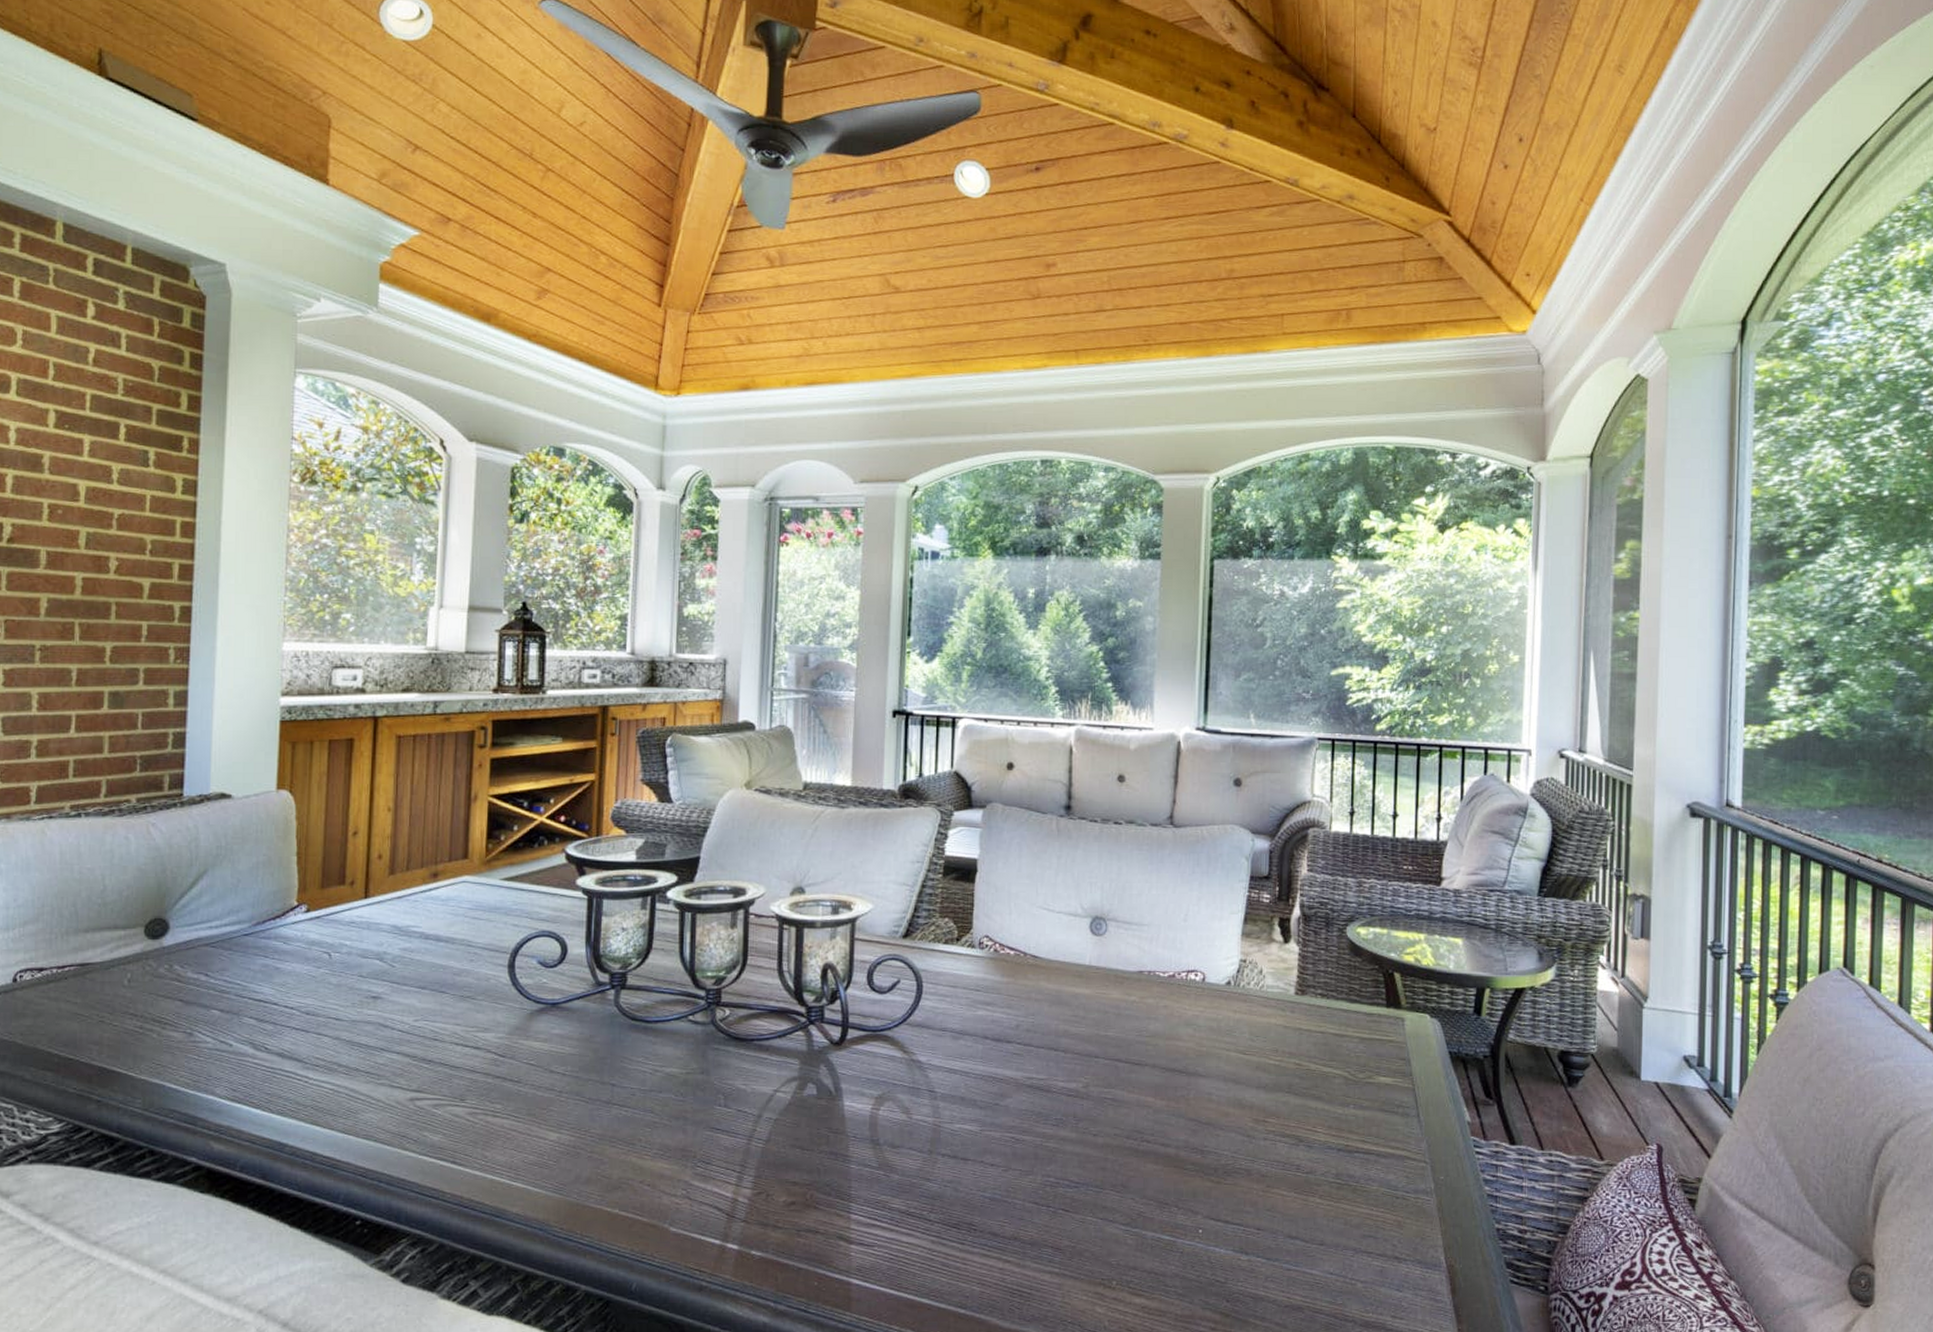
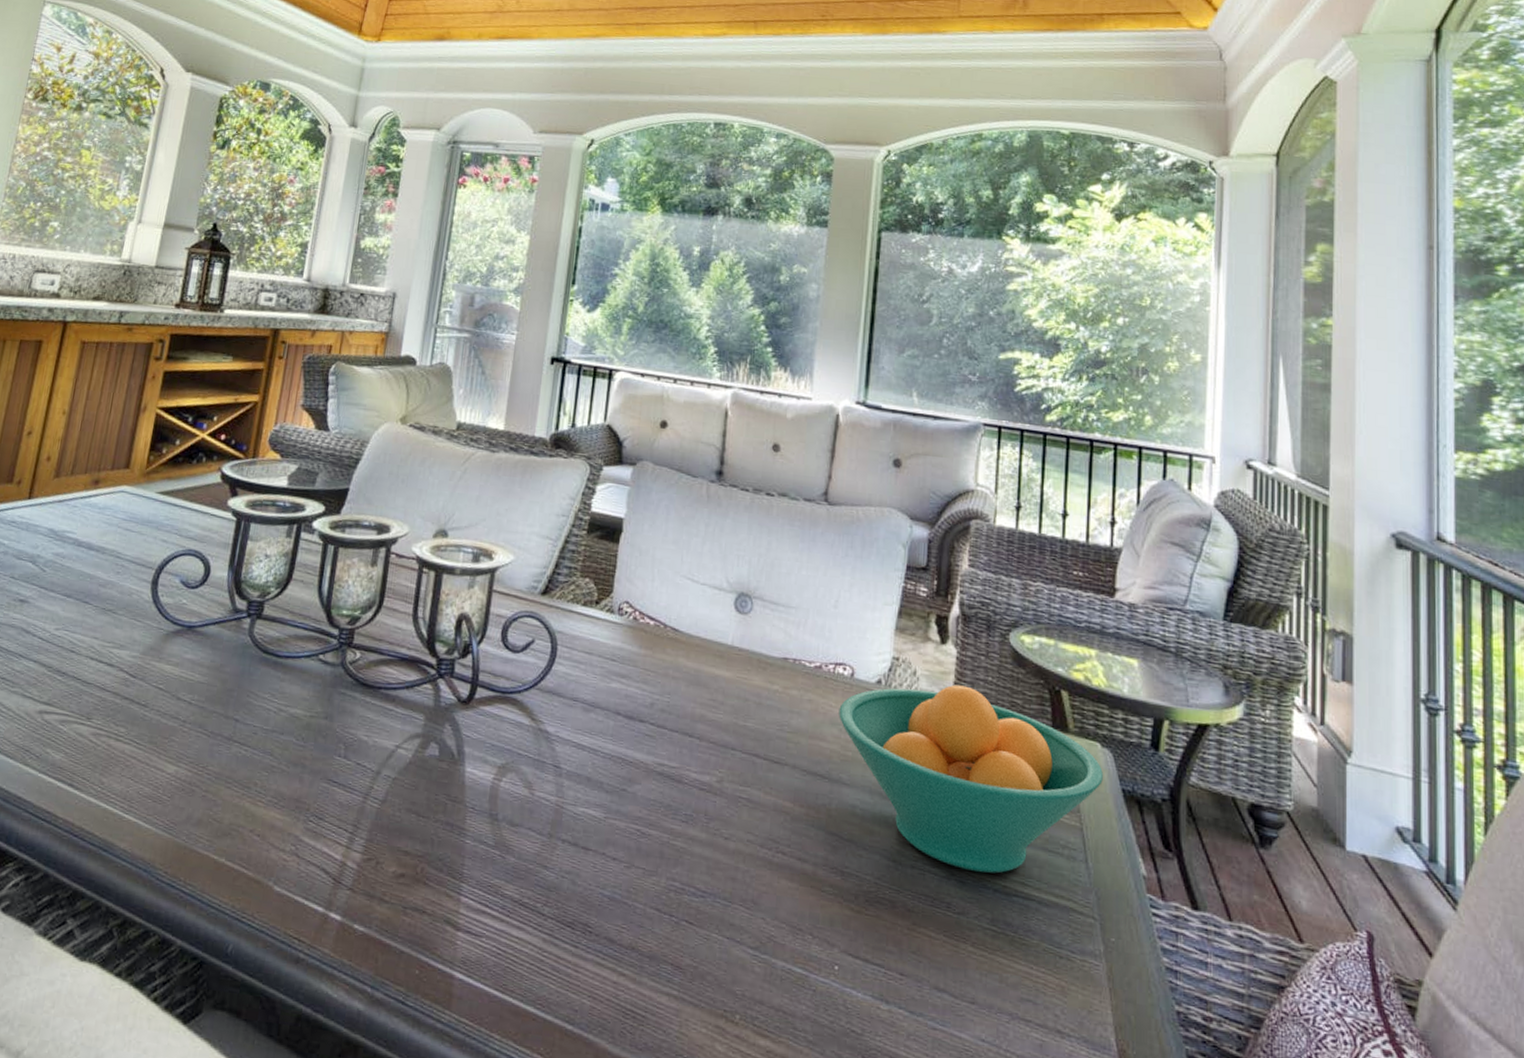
fruit bowl: none [1193,978,1432,1136] -> present [839,684,1103,874]

